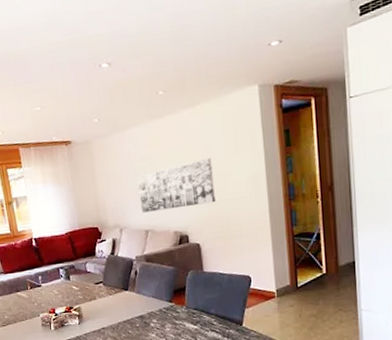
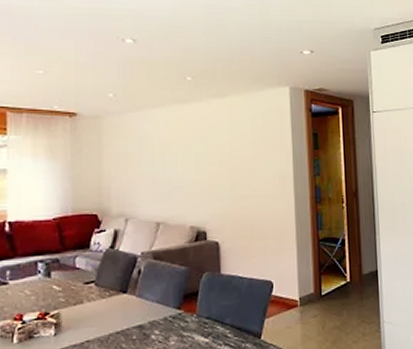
wall art: present [137,158,215,213] -> none [153,151,239,202]

